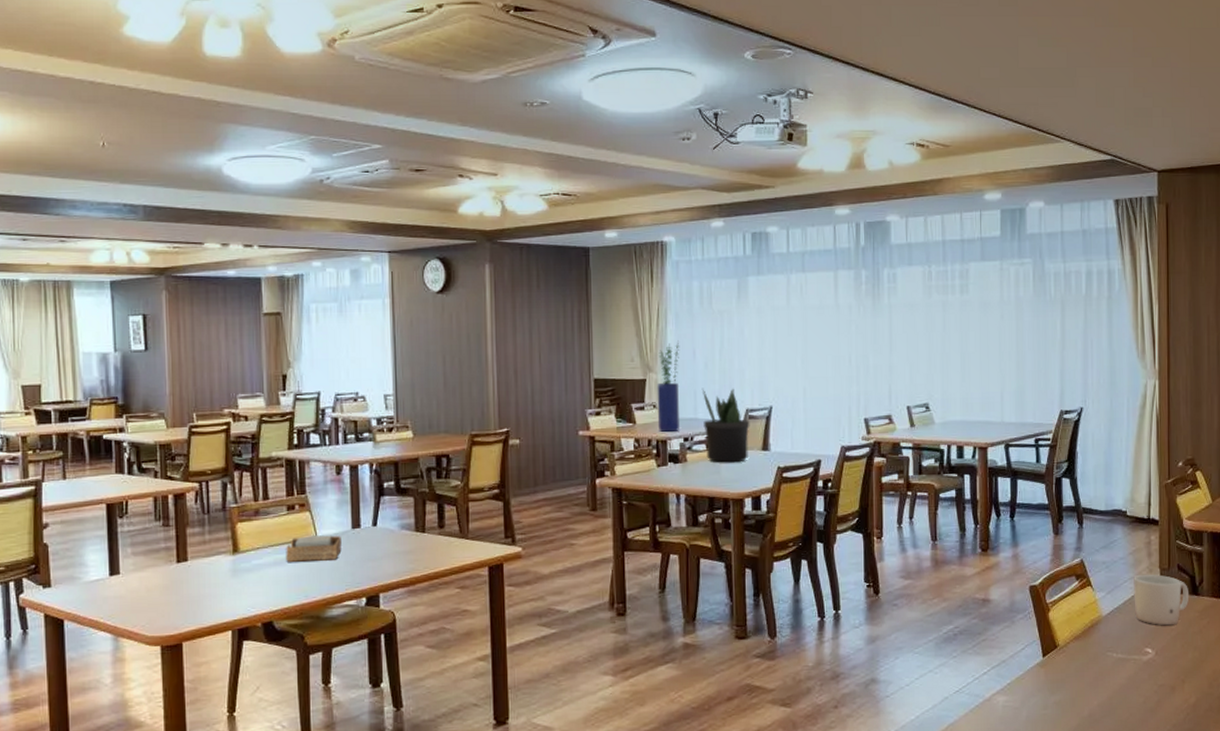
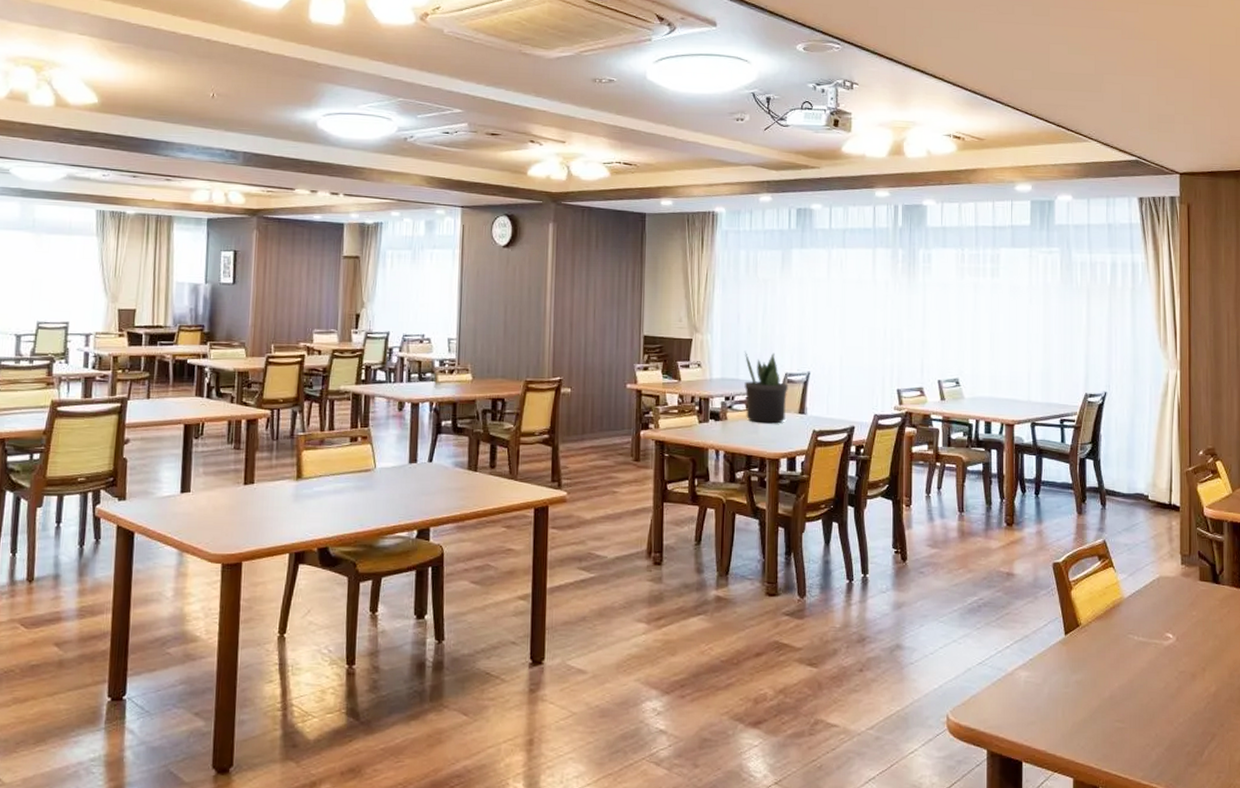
napkin holder: present [286,535,342,562] -> none [345,467,399,492]
vase: present [657,340,680,432] -> none [701,304,726,390]
mug: present [1134,574,1190,626] -> none [1155,559,1210,612]

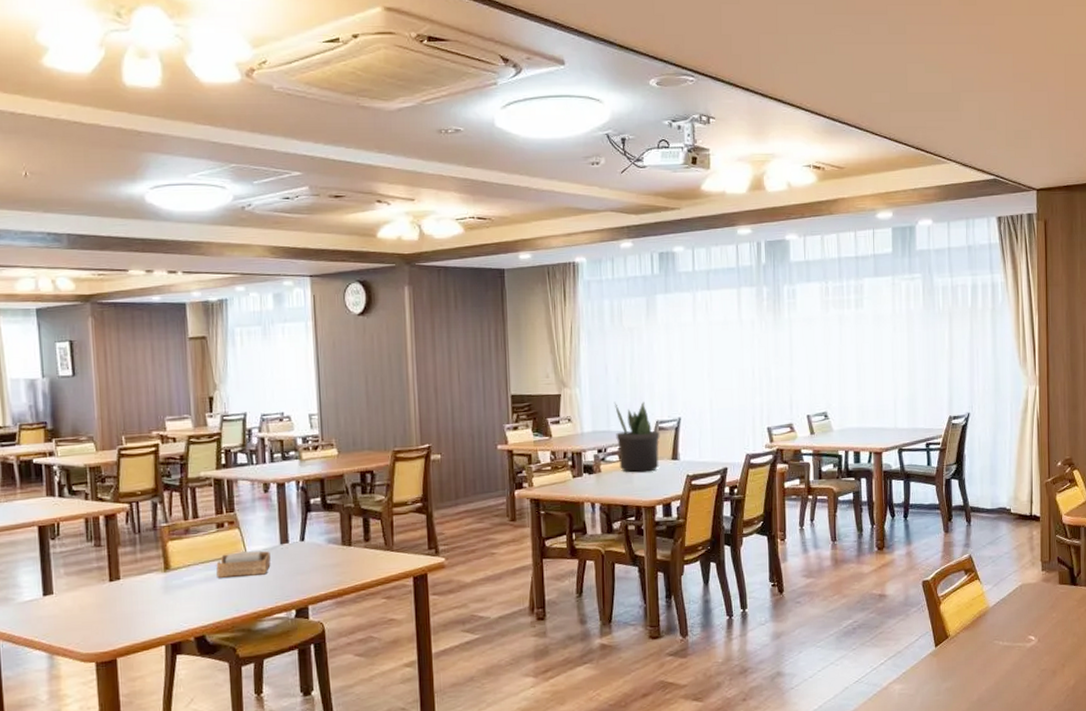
napkin holder: none [345,467,399,492] -> present [216,551,271,578]

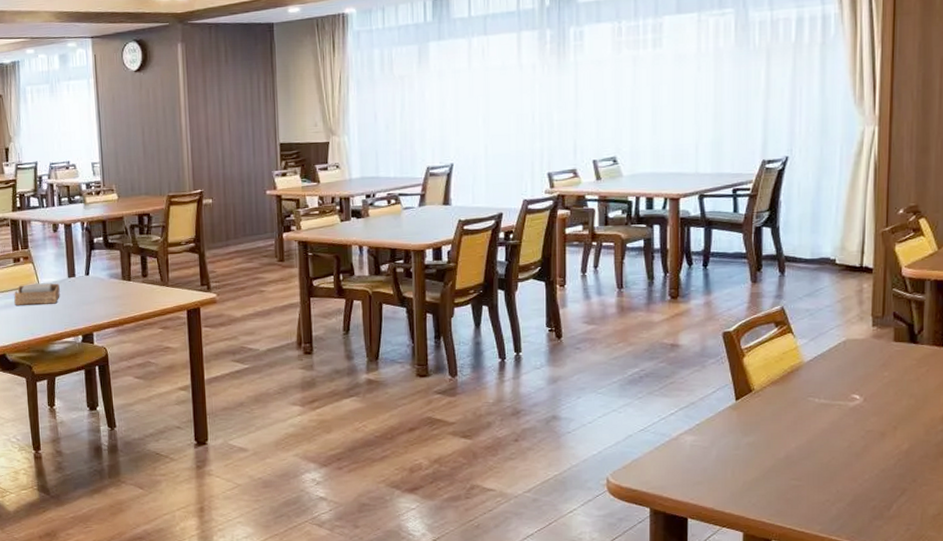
planter: present [614,401,660,472] -> none [383,148,431,217]

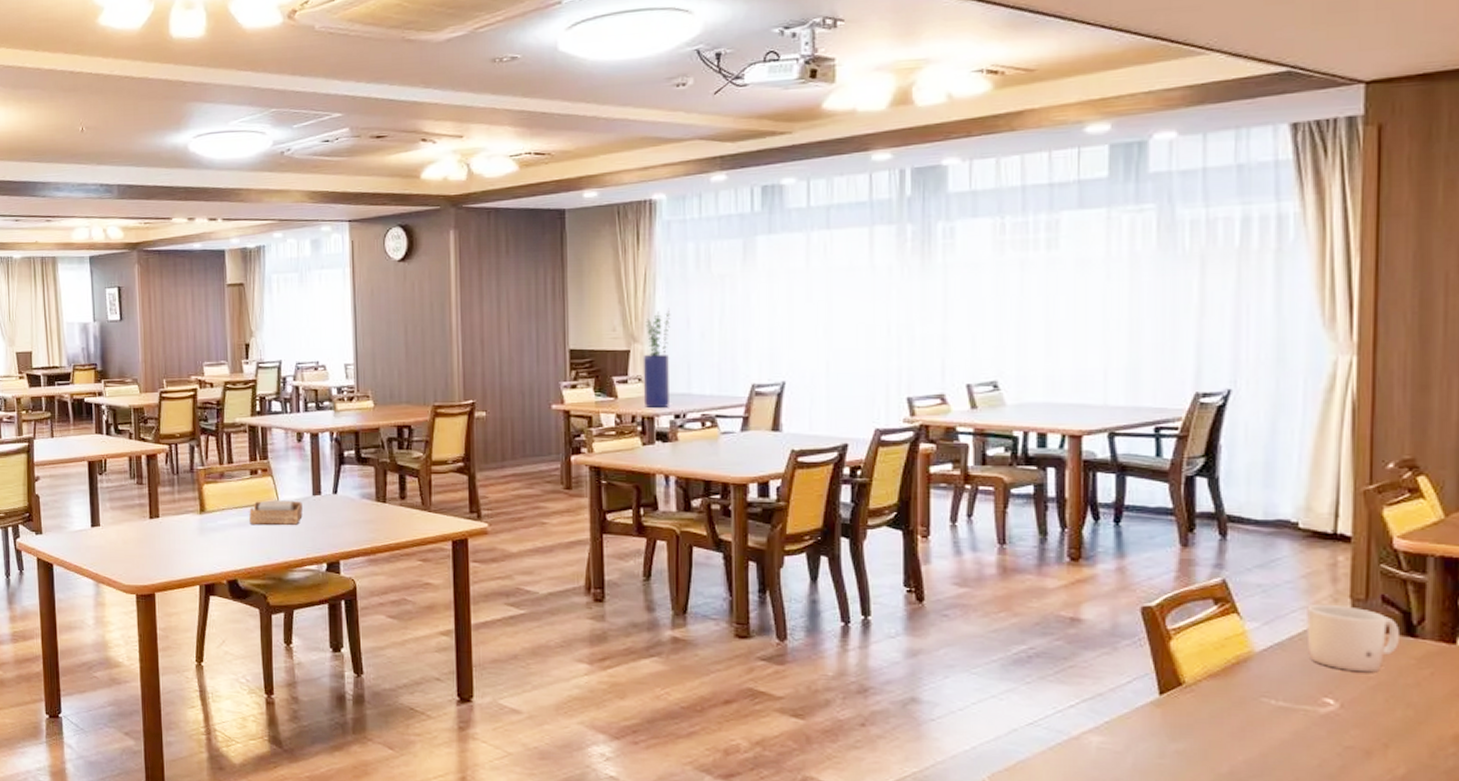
vase: none [339,105,362,190] -> present [643,308,671,407]
mug: none [841,321,906,373] -> present [1306,604,1401,673]

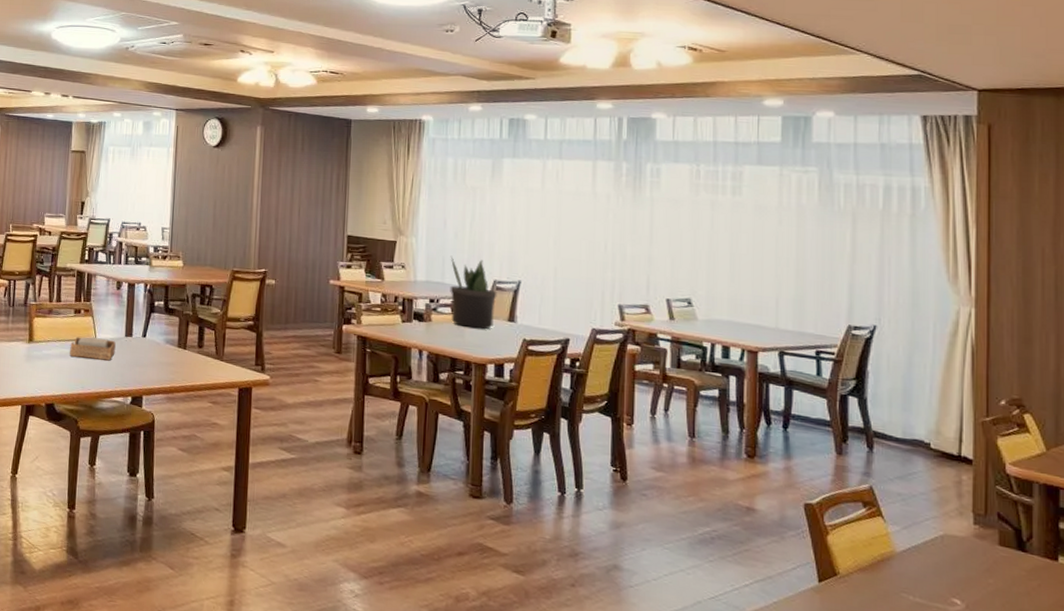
vase: present [643,308,671,407] -> none [405,209,432,292]
planter: none [697,360,757,444] -> present [450,255,497,329]
mug: present [1306,604,1401,673] -> none [938,515,1014,580]

